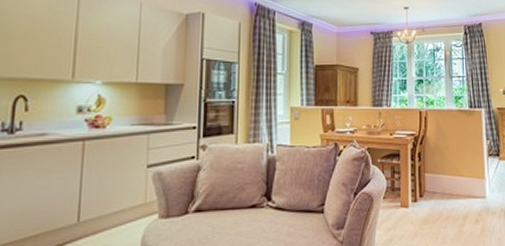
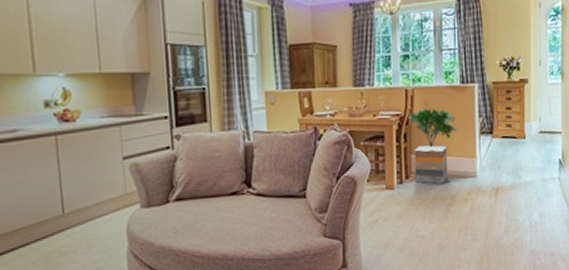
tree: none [421,130,468,204] -> present [407,108,458,185]

